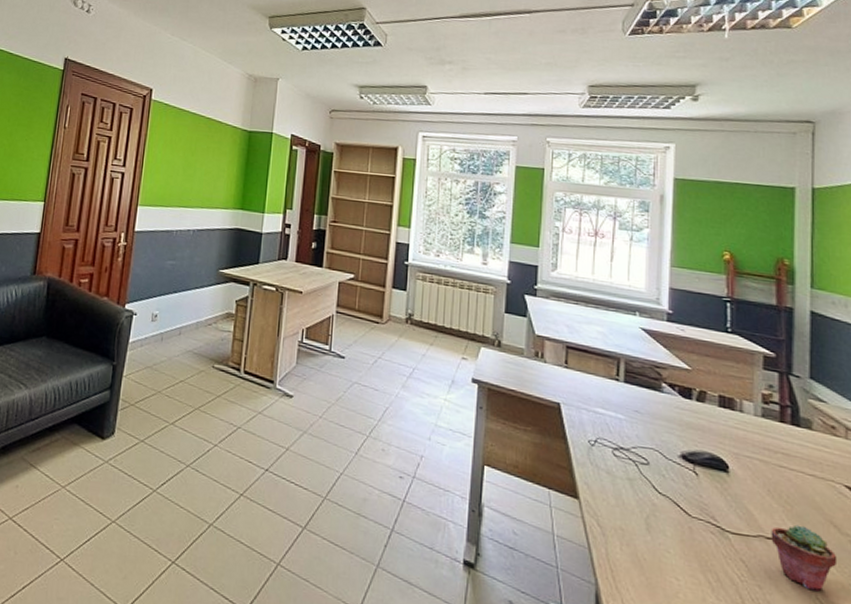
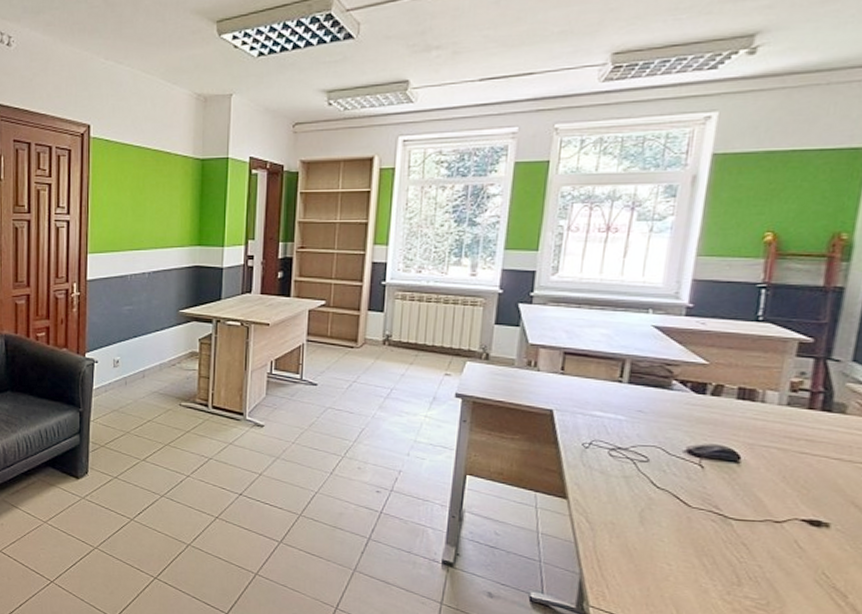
potted succulent: present [771,524,838,592] -> none [779,507,854,567]

